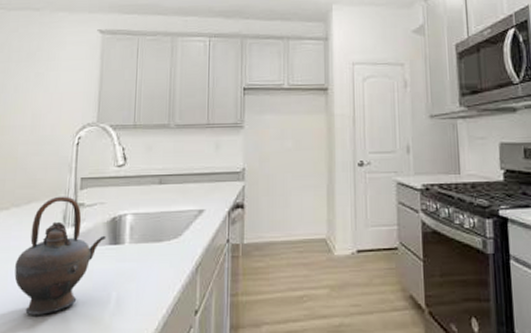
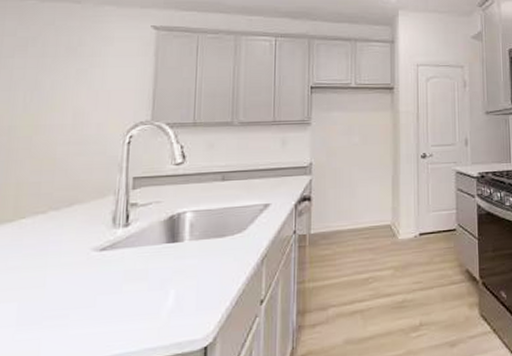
teapot: present [14,196,106,315] -> none [54,196,163,321]

